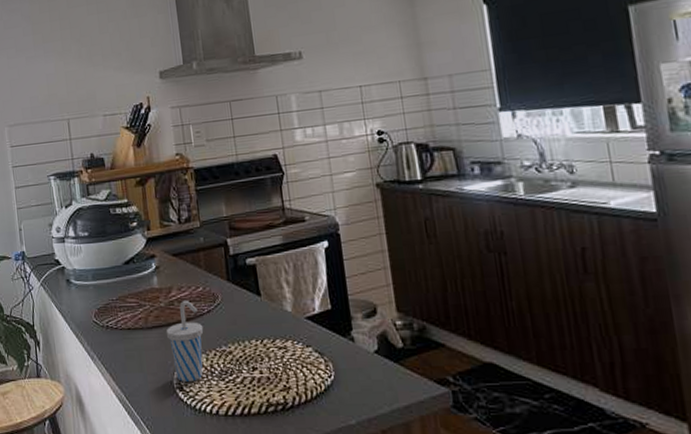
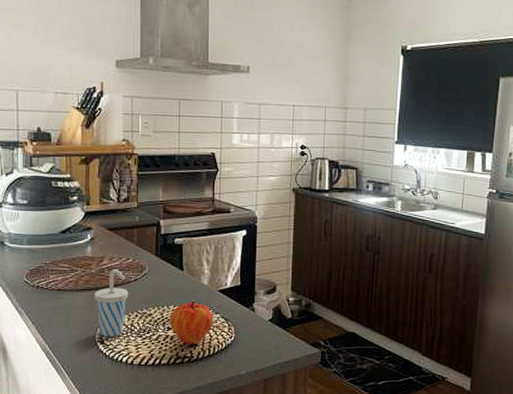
fruit: none [253,331,306,389] -> present [170,300,214,345]

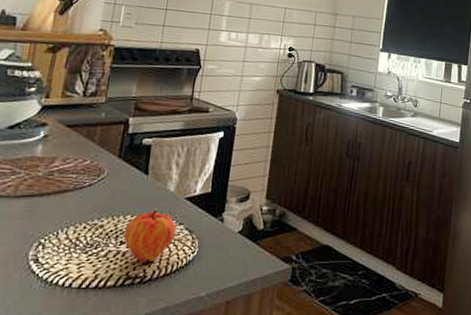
cup: present [94,268,129,337] -> none [34,171,80,254]

